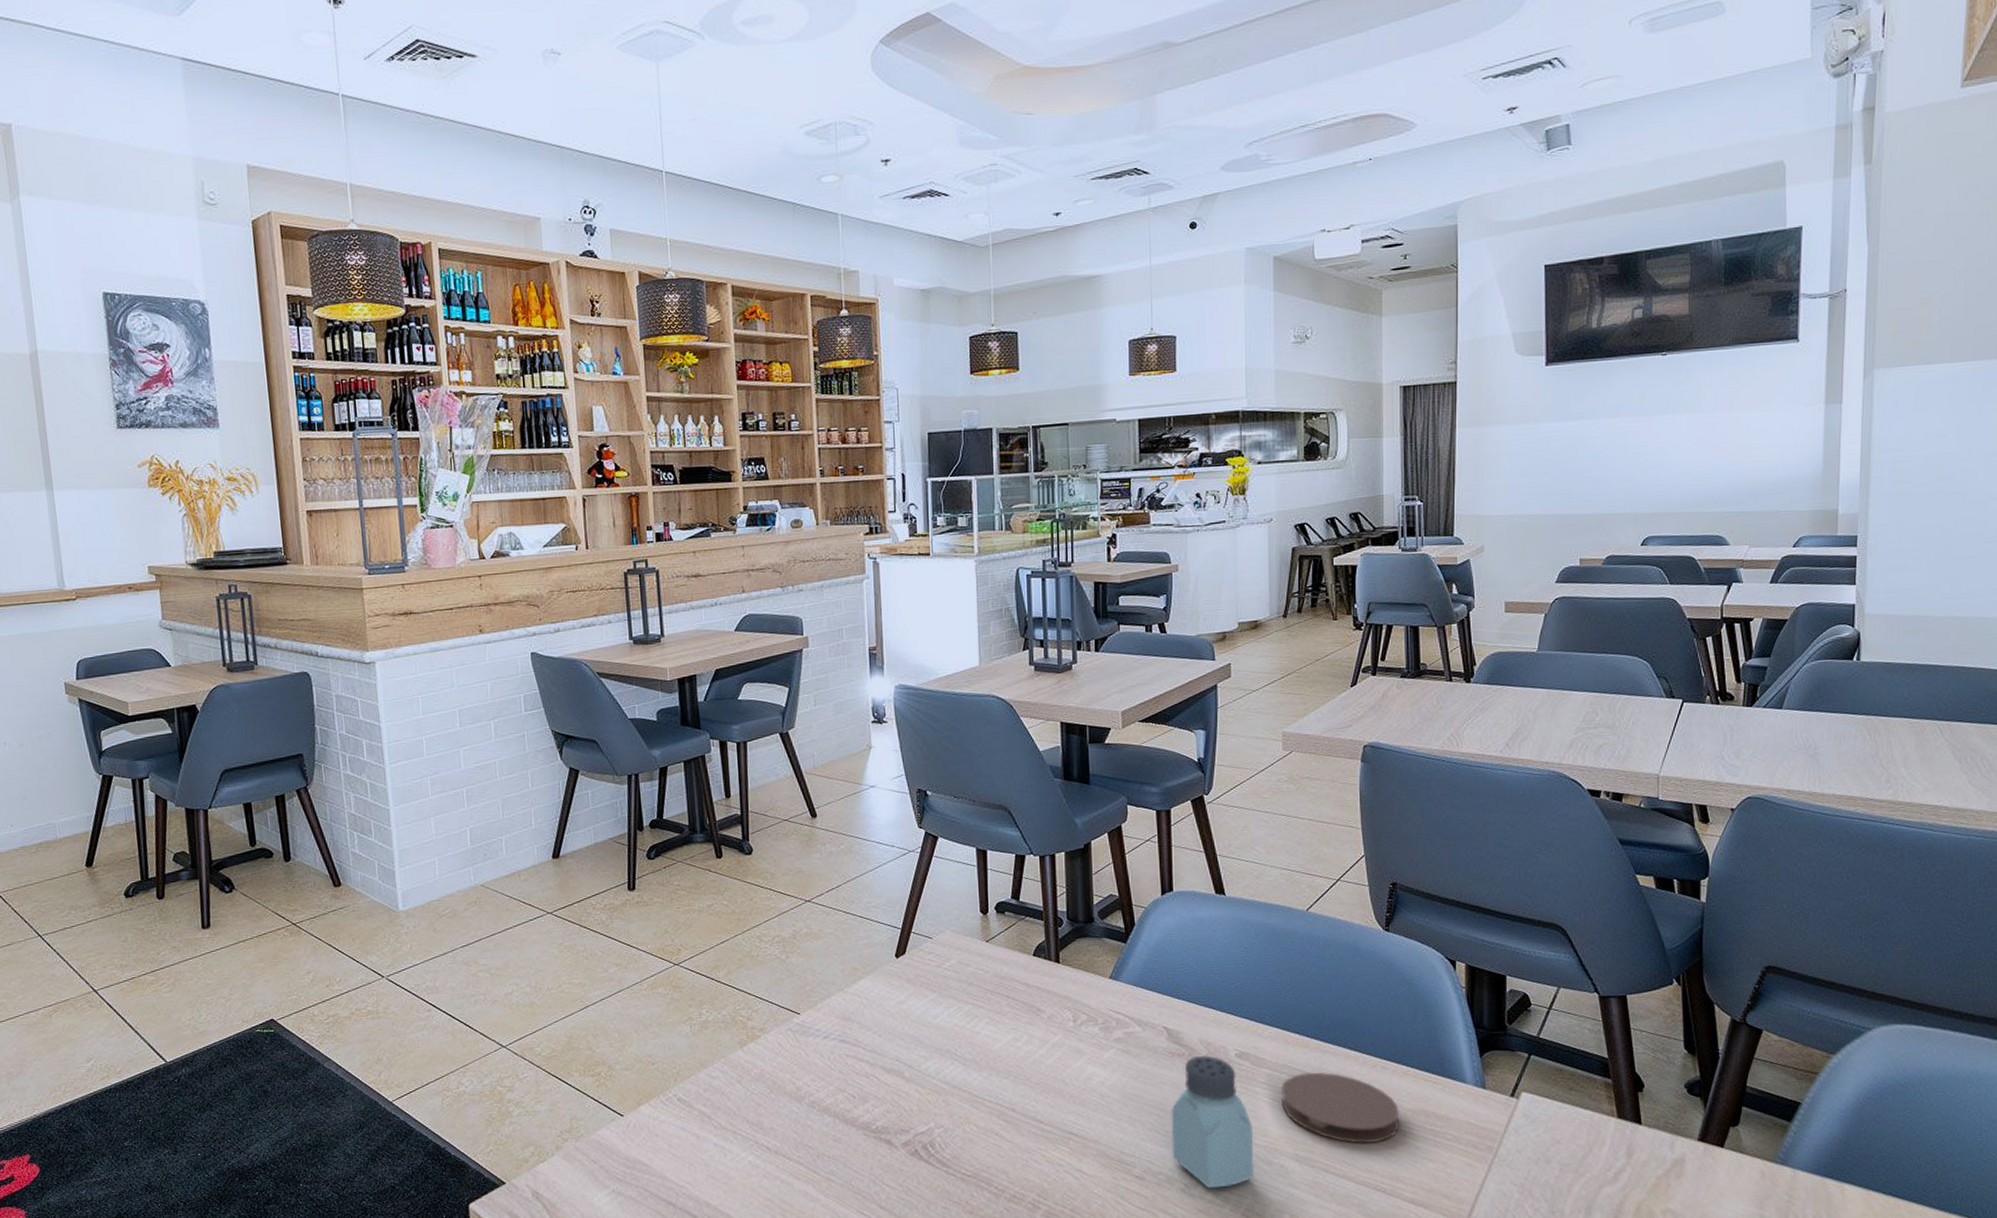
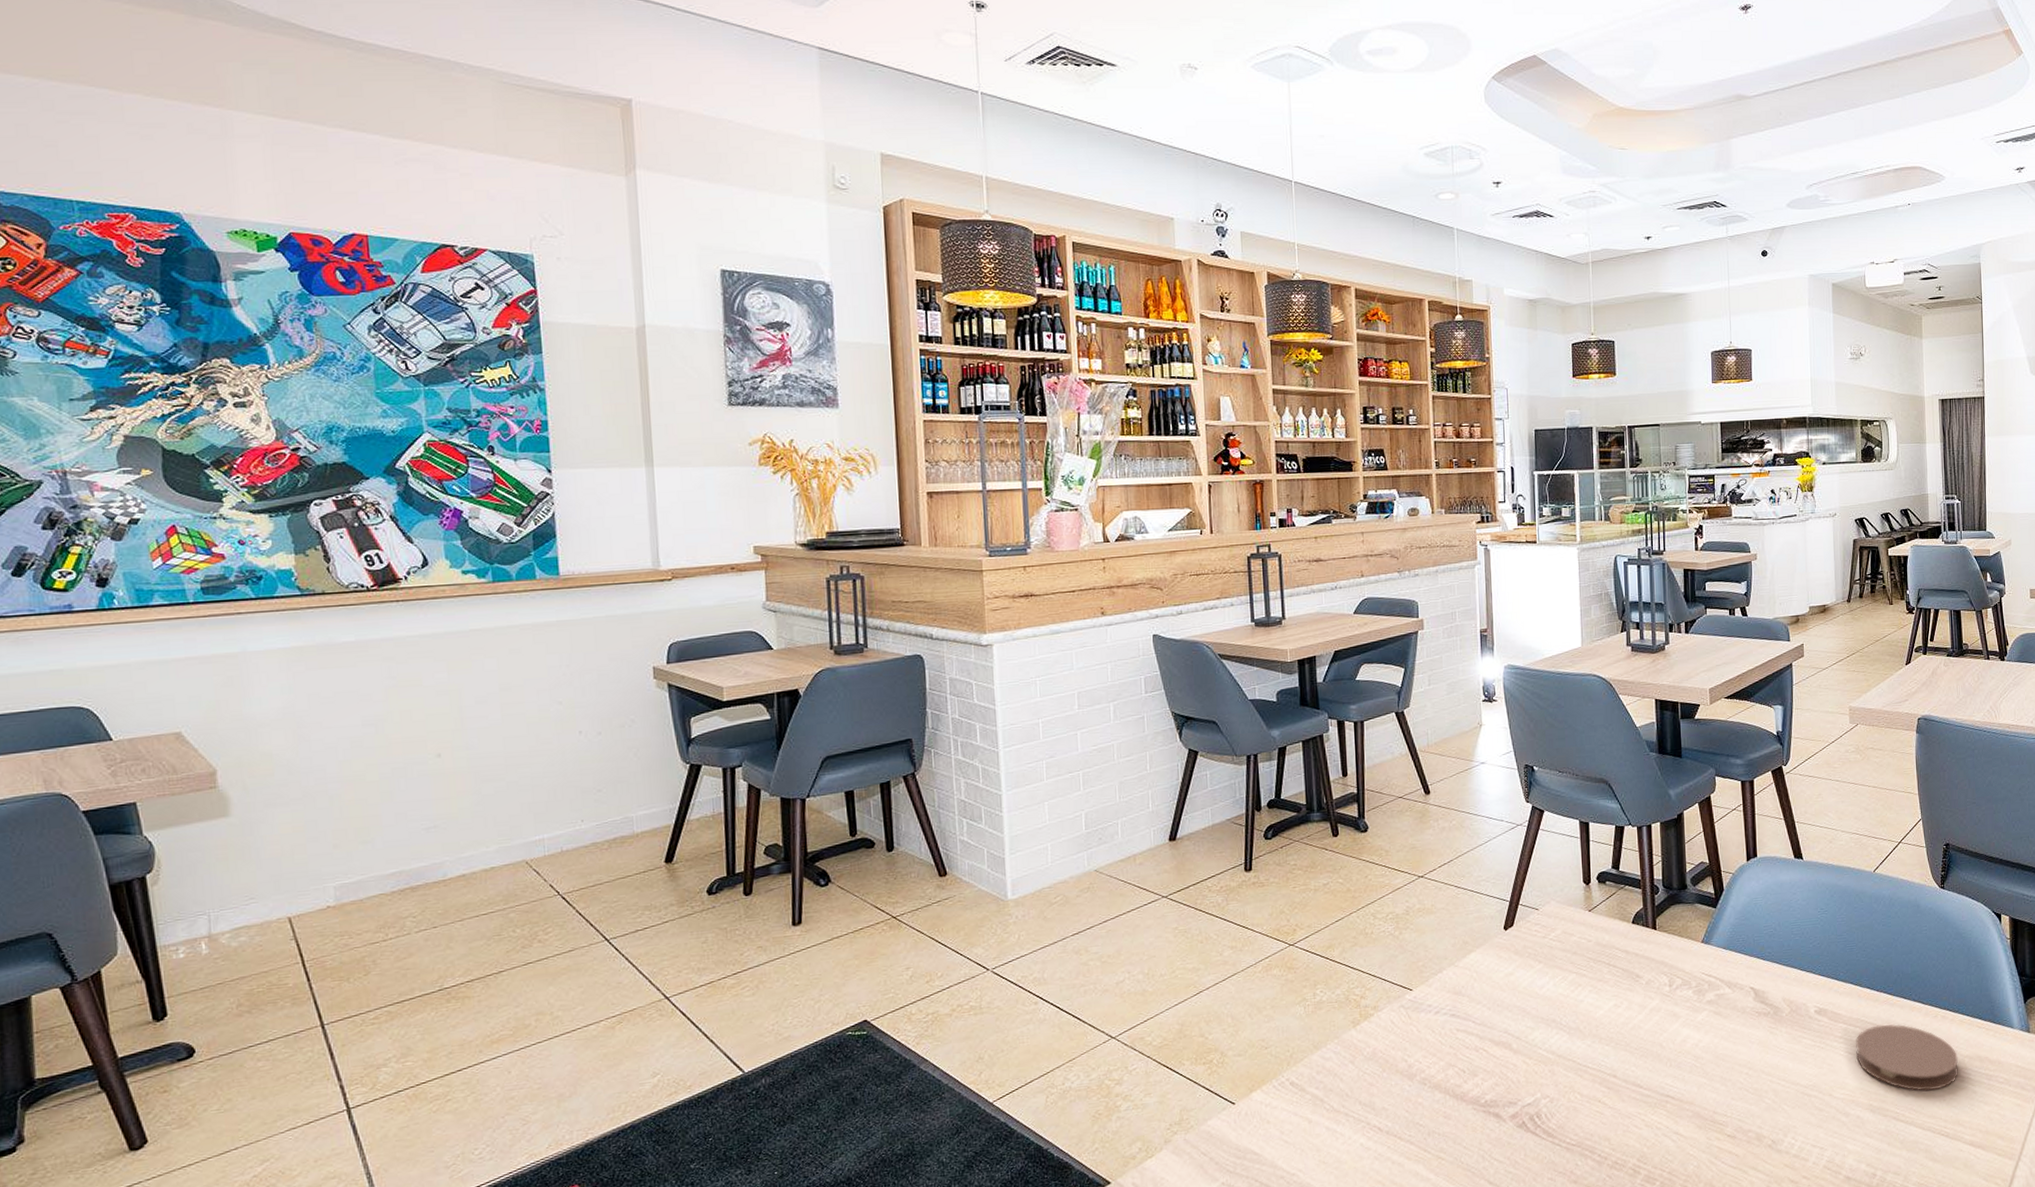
saltshaker: present [1171,1055,1254,1189] -> none [1758,1013,1834,1144]

